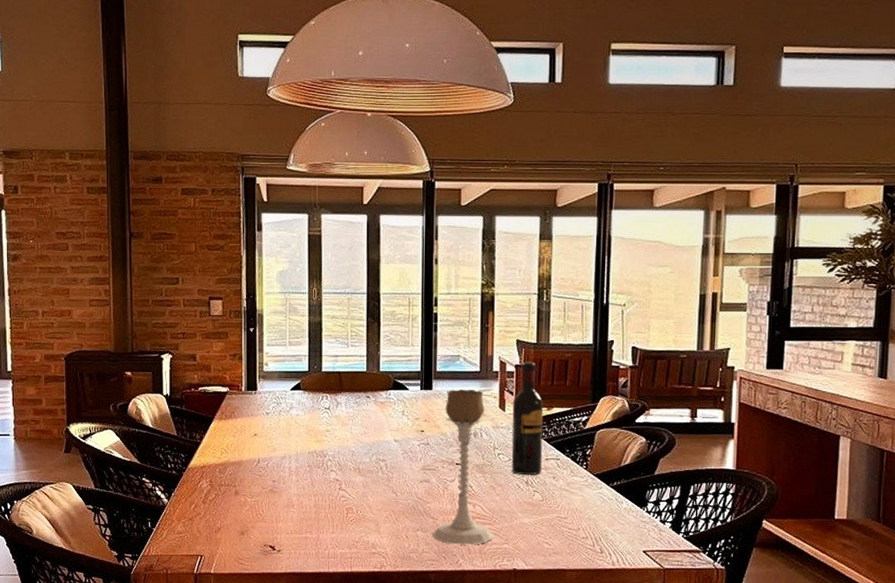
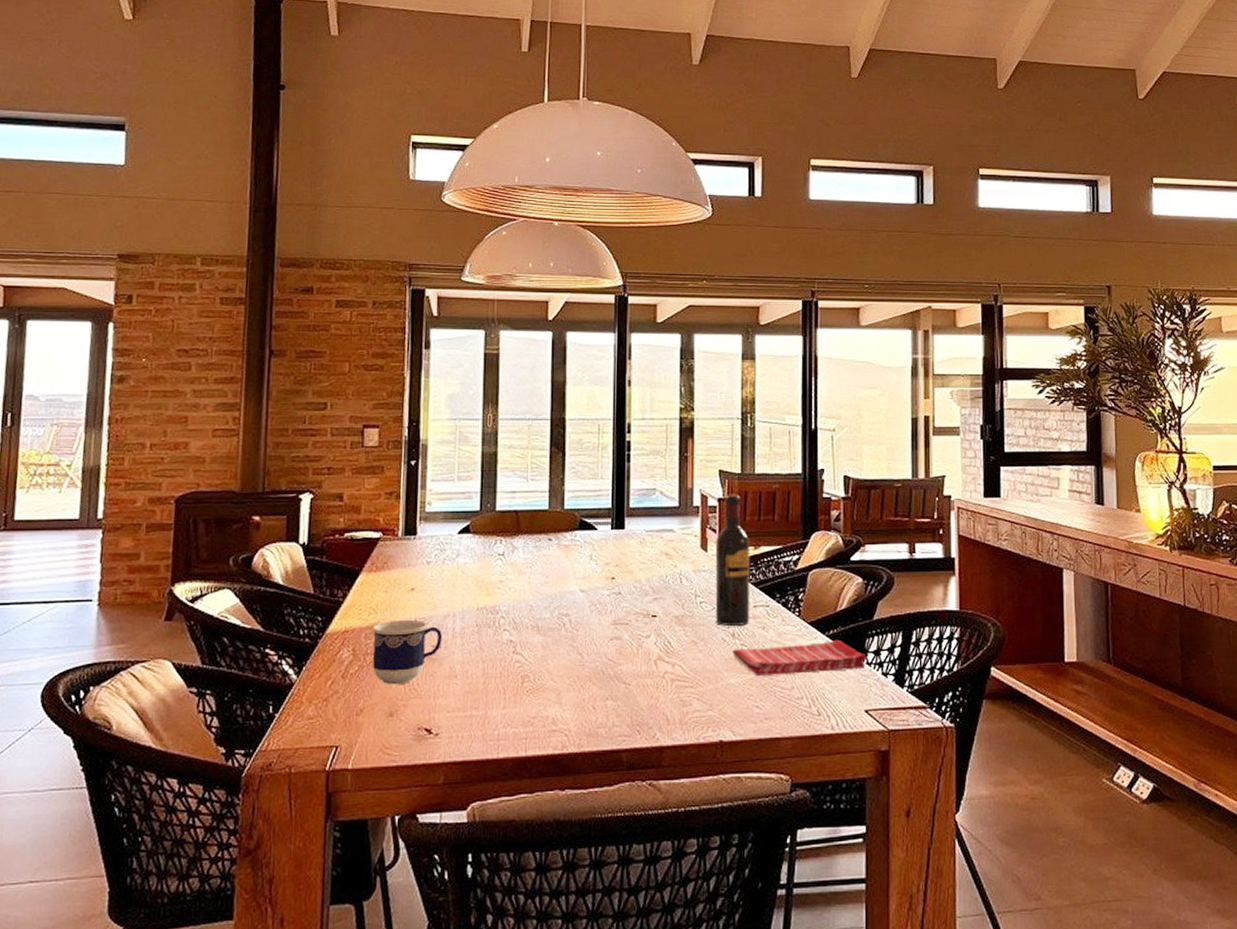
cup: none [224,459,280,511] -> present [372,621,442,685]
candle holder: present [432,389,493,545] -> none [624,528,696,715]
dish towel: none [525,490,647,518] -> present [732,639,867,676]

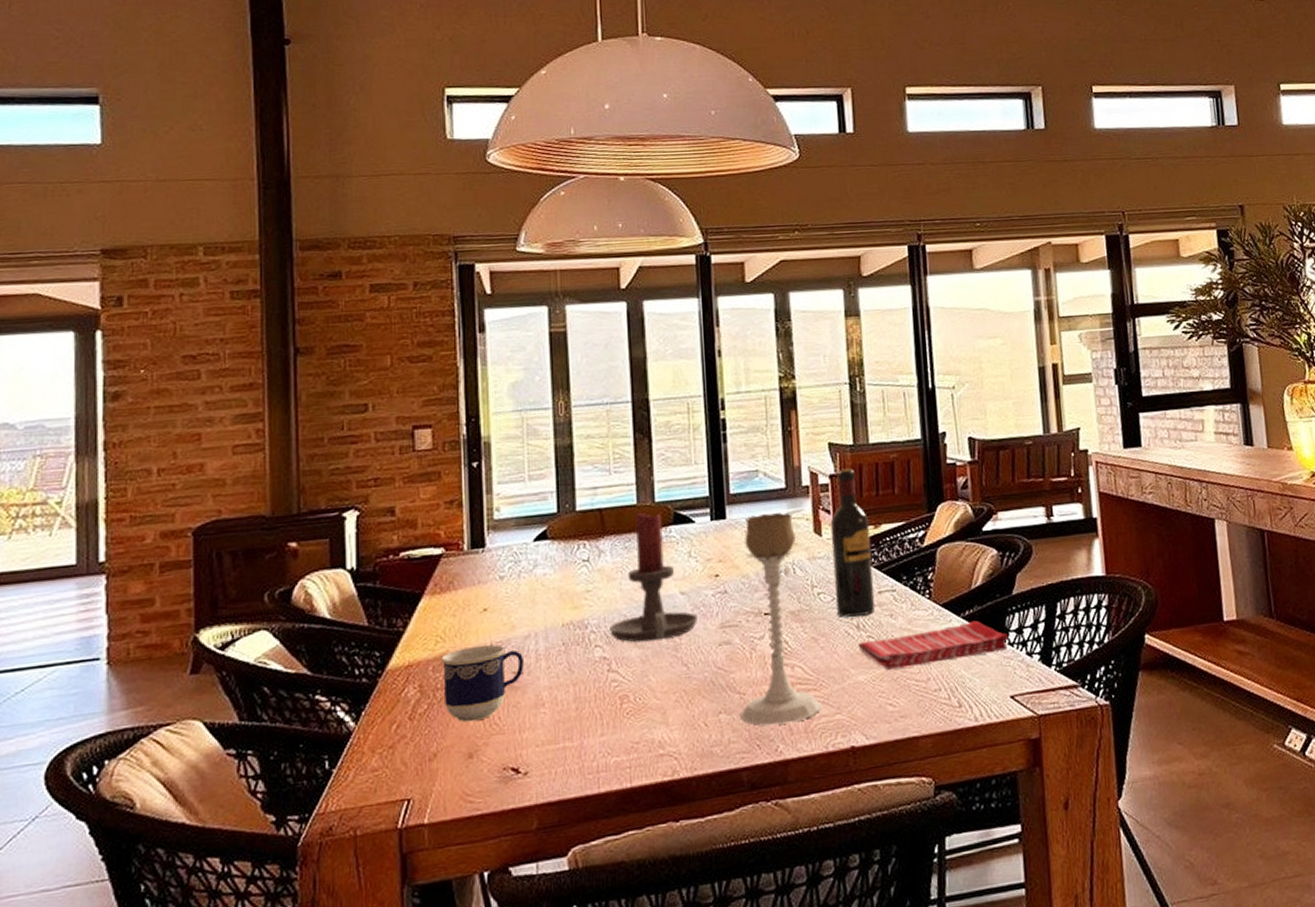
candle holder: none [517,516,594,630] -> present [609,511,698,643]
candle holder: none [624,528,696,715] -> present [739,512,821,726]

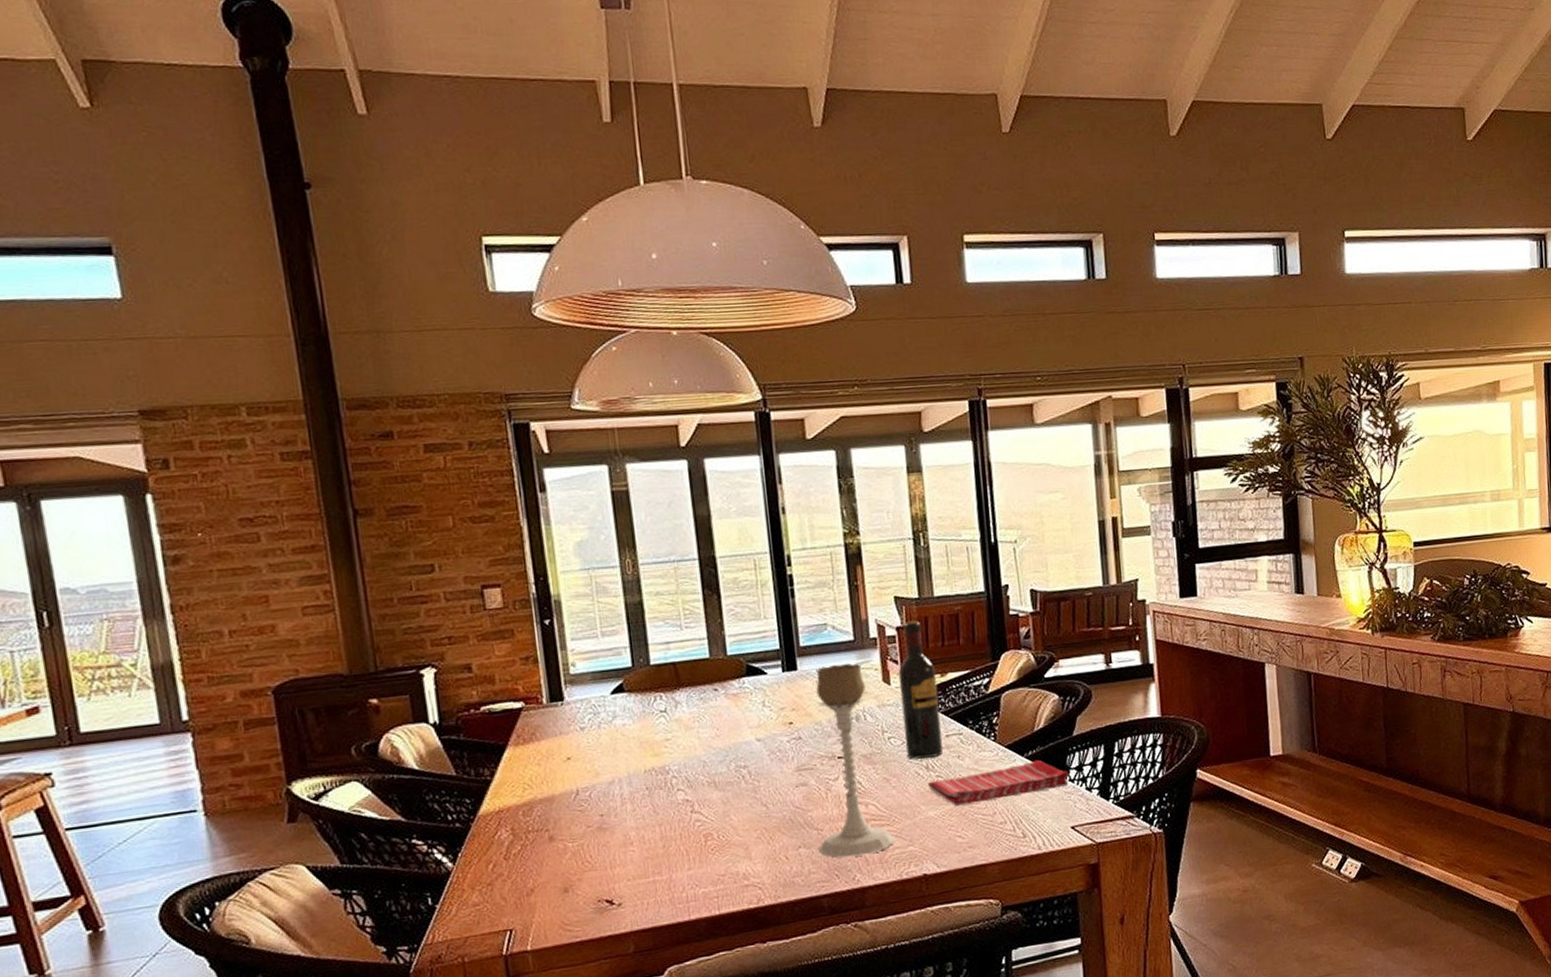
cup: present [441,645,524,723] -> none [529,790,610,861]
candle holder: present [609,511,698,643] -> none [690,664,775,786]

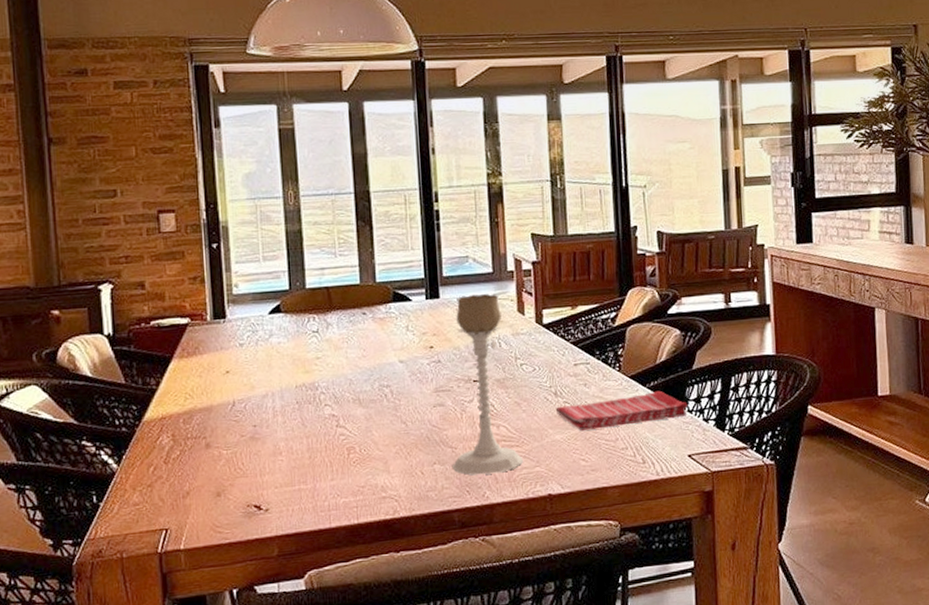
wine bottle: present [898,620,944,760] -> none [532,256,572,386]

